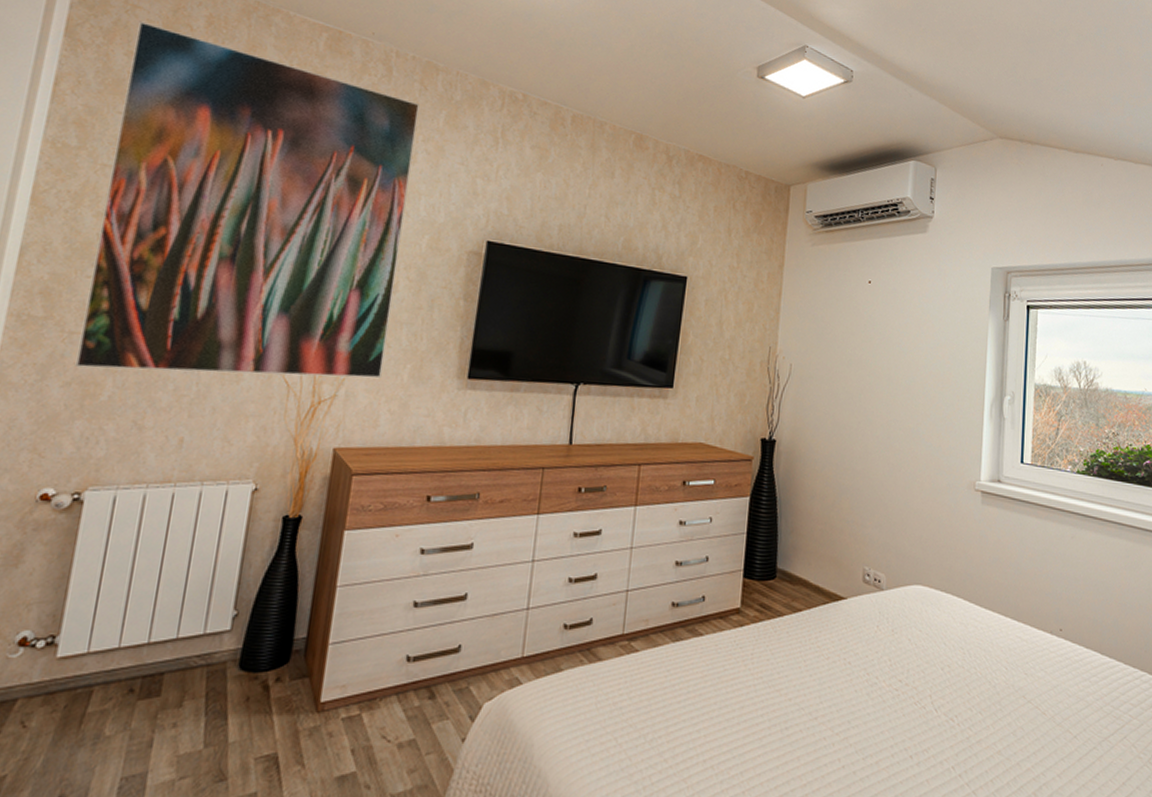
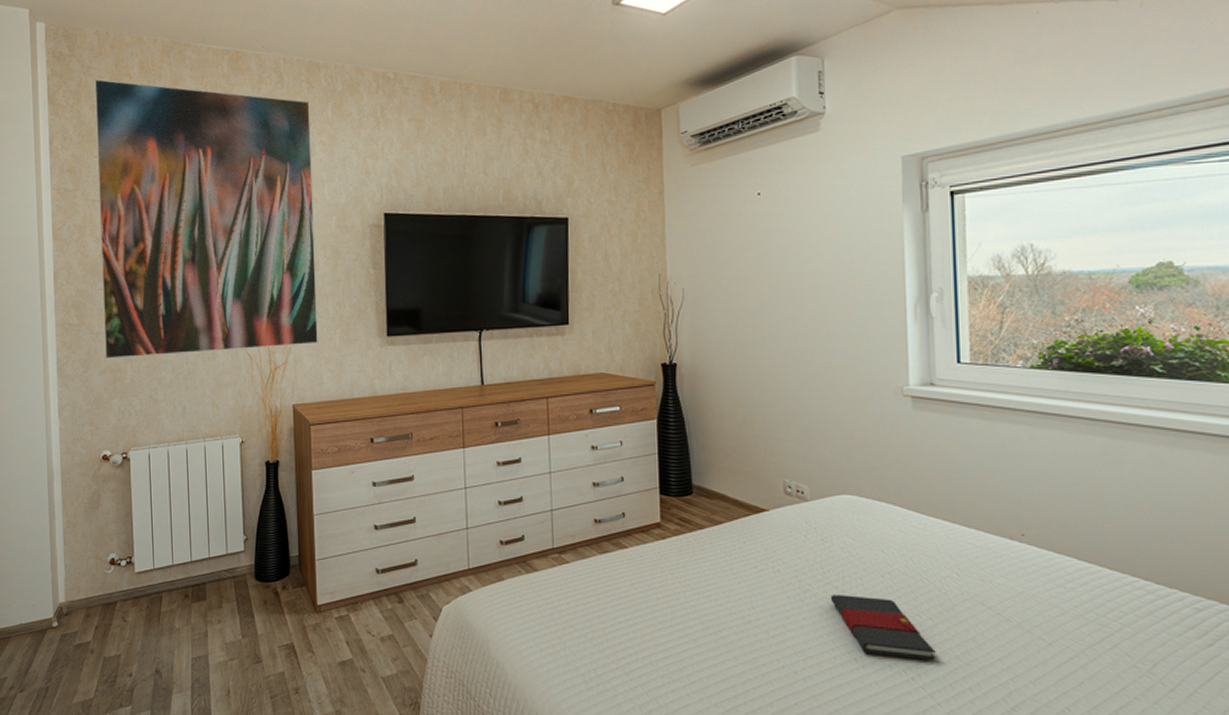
book: none [894,688,982,755] -> present [830,594,936,660]

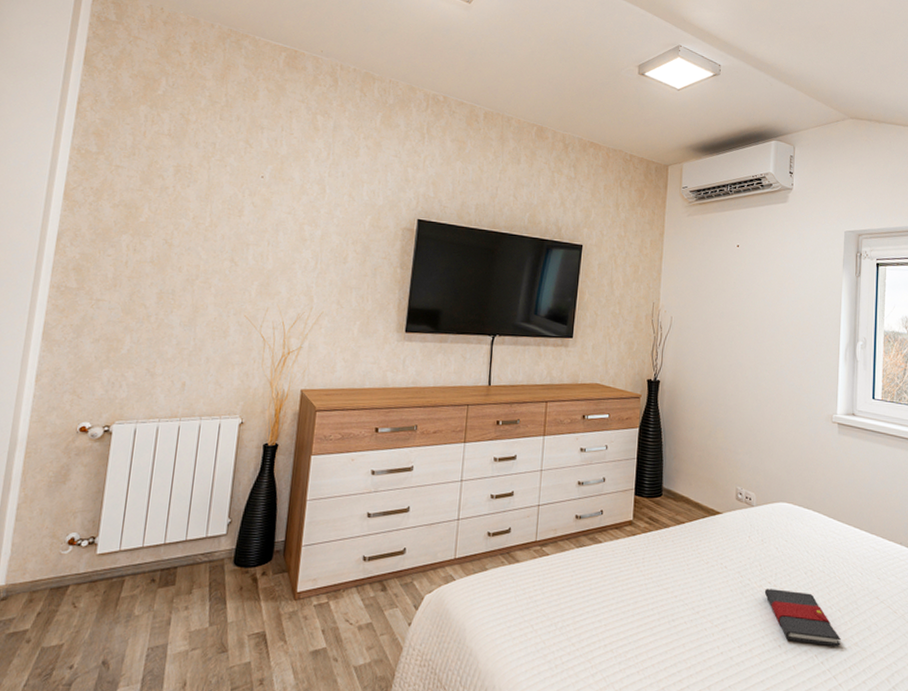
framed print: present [94,78,318,359] -> none [101,49,360,333]

